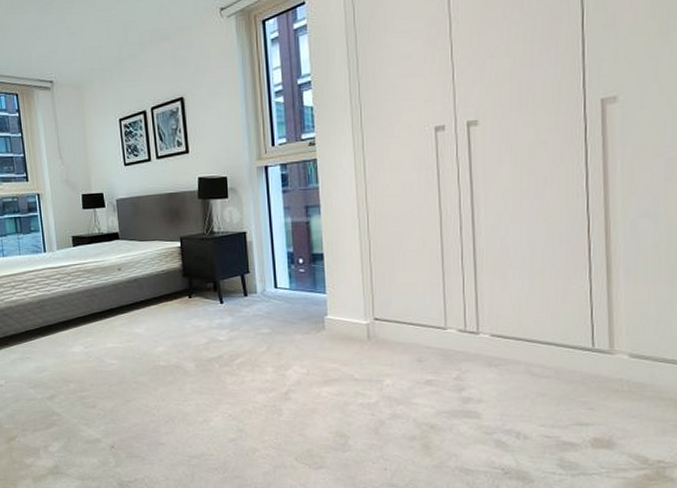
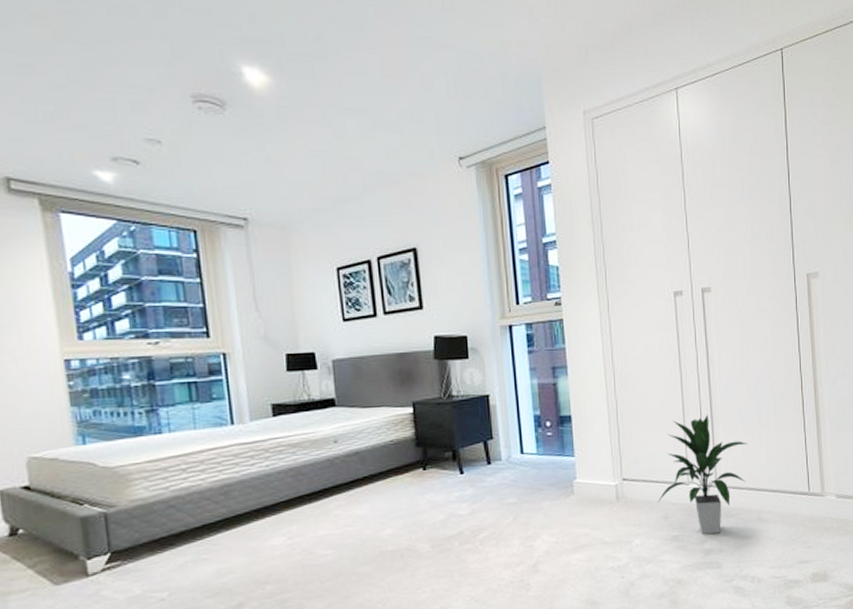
indoor plant: none [411,256,517,383] -> present [657,414,748,535]

